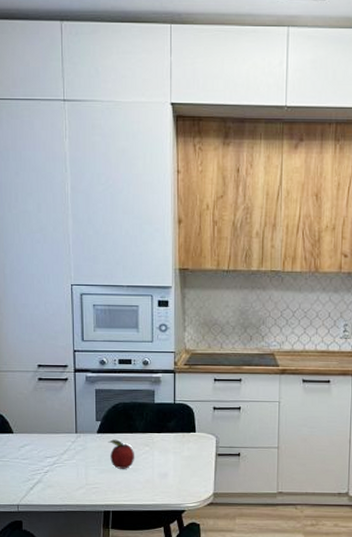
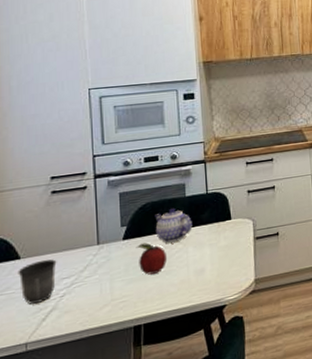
mug: none [11,437,42,475] -> present [18,259,57,305]
teapot: none [126,411,159,444] -> present [155,207,193,244]

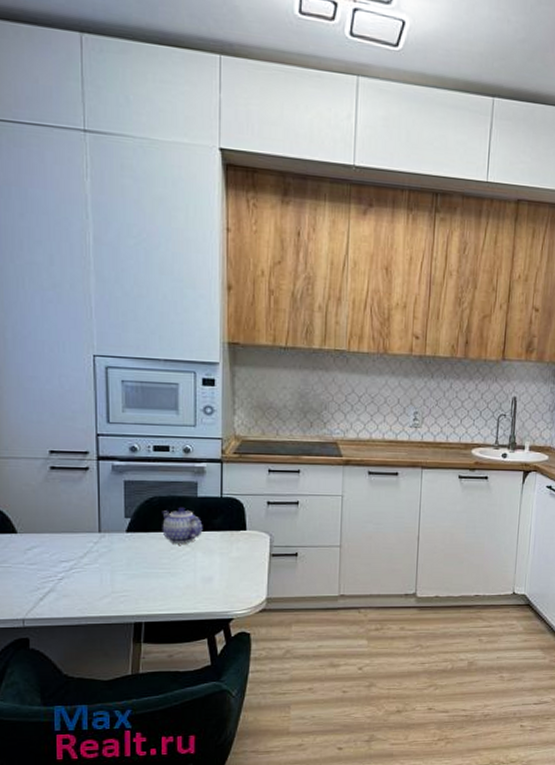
mug: present [18,259,57,305] -> none [14,538,55,583]
fruit: present [135,242,168,275] -> none [139,539,174,573]

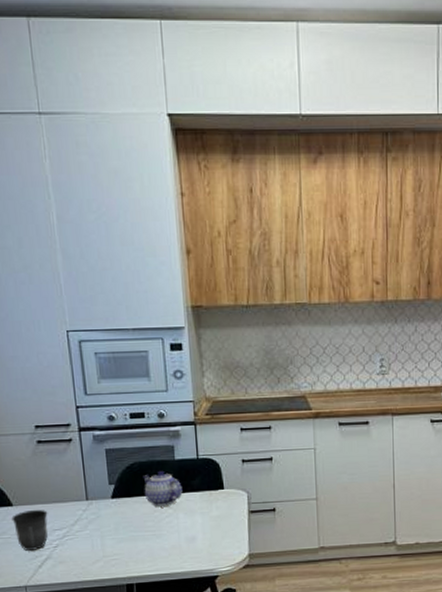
mug: none [14,538,55,583] -> present [11,509,49,552]

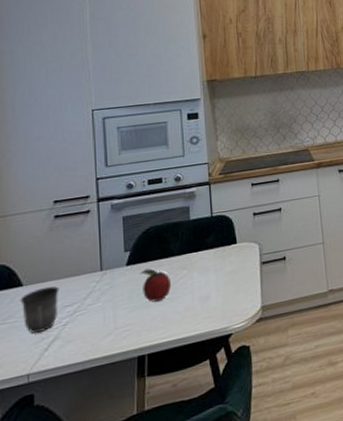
fruit: none [124,504,158,536] -> present [139,268,172,302]
teapot: present [143,470,183,507] -> none [158,231,197,269]

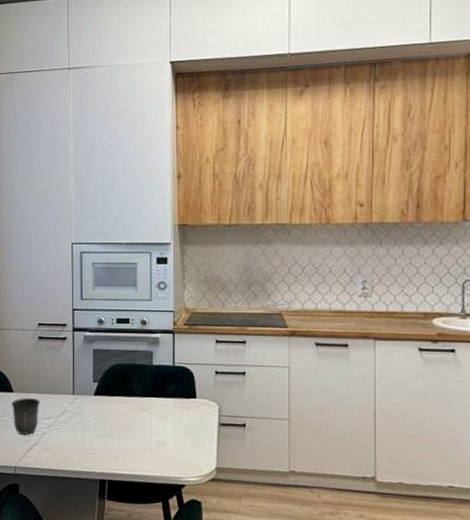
fruit: present [139,268,172,302] -> none [105,402,133,435]

